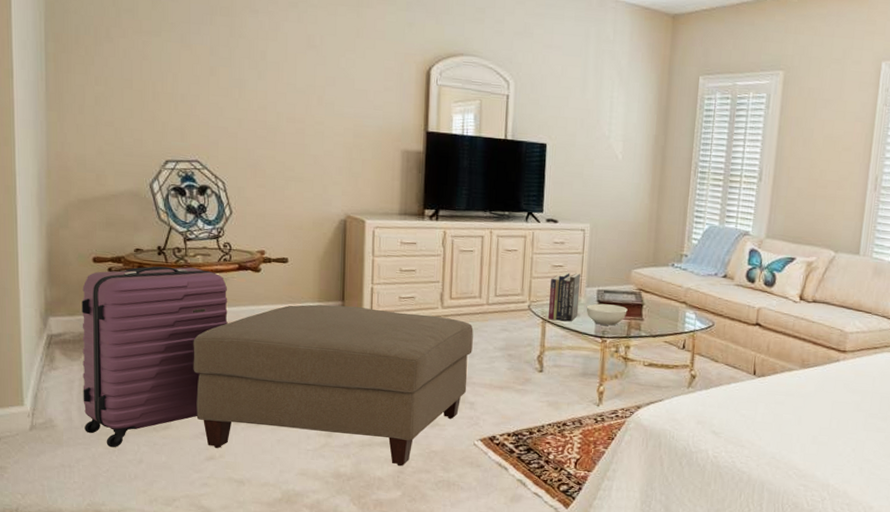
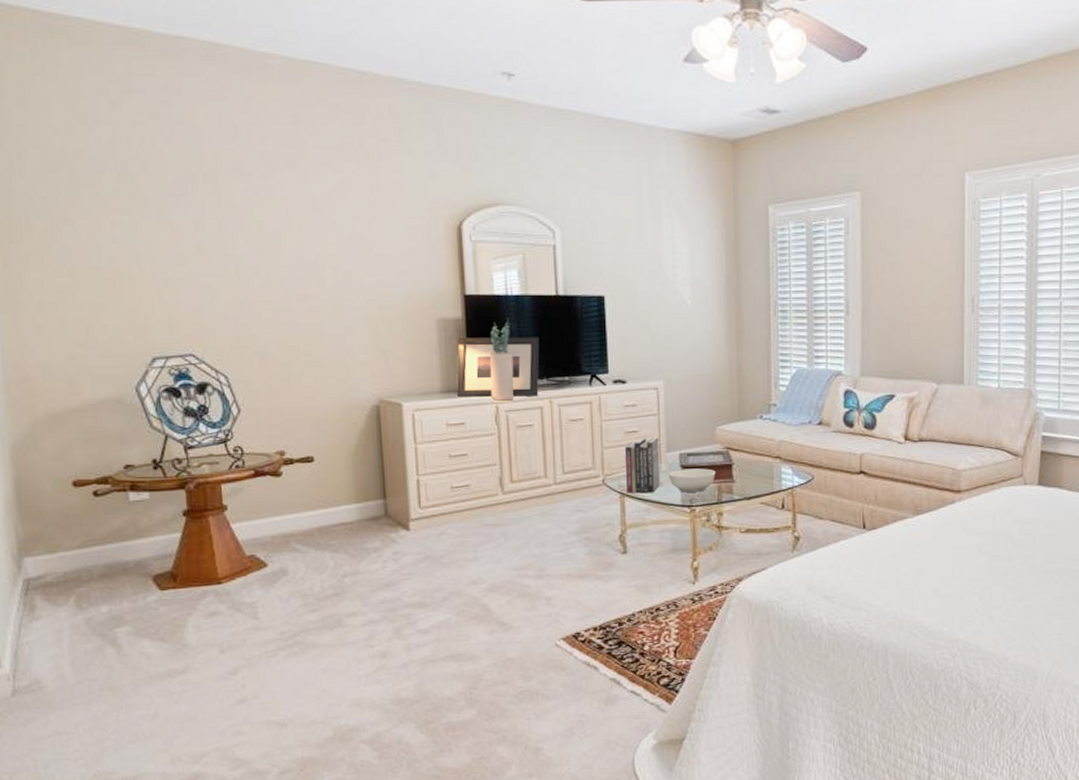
suitcase: present [81,266,228,448] -> none [62,480,248,704]
ottoman: present [193,304,474,466] -> none [207,503,543,688]
picture frame: none [412,168,486,226] -> present [457,337,540,397]
vase: none [441,155,464,228] -> present [489,318,514,402]

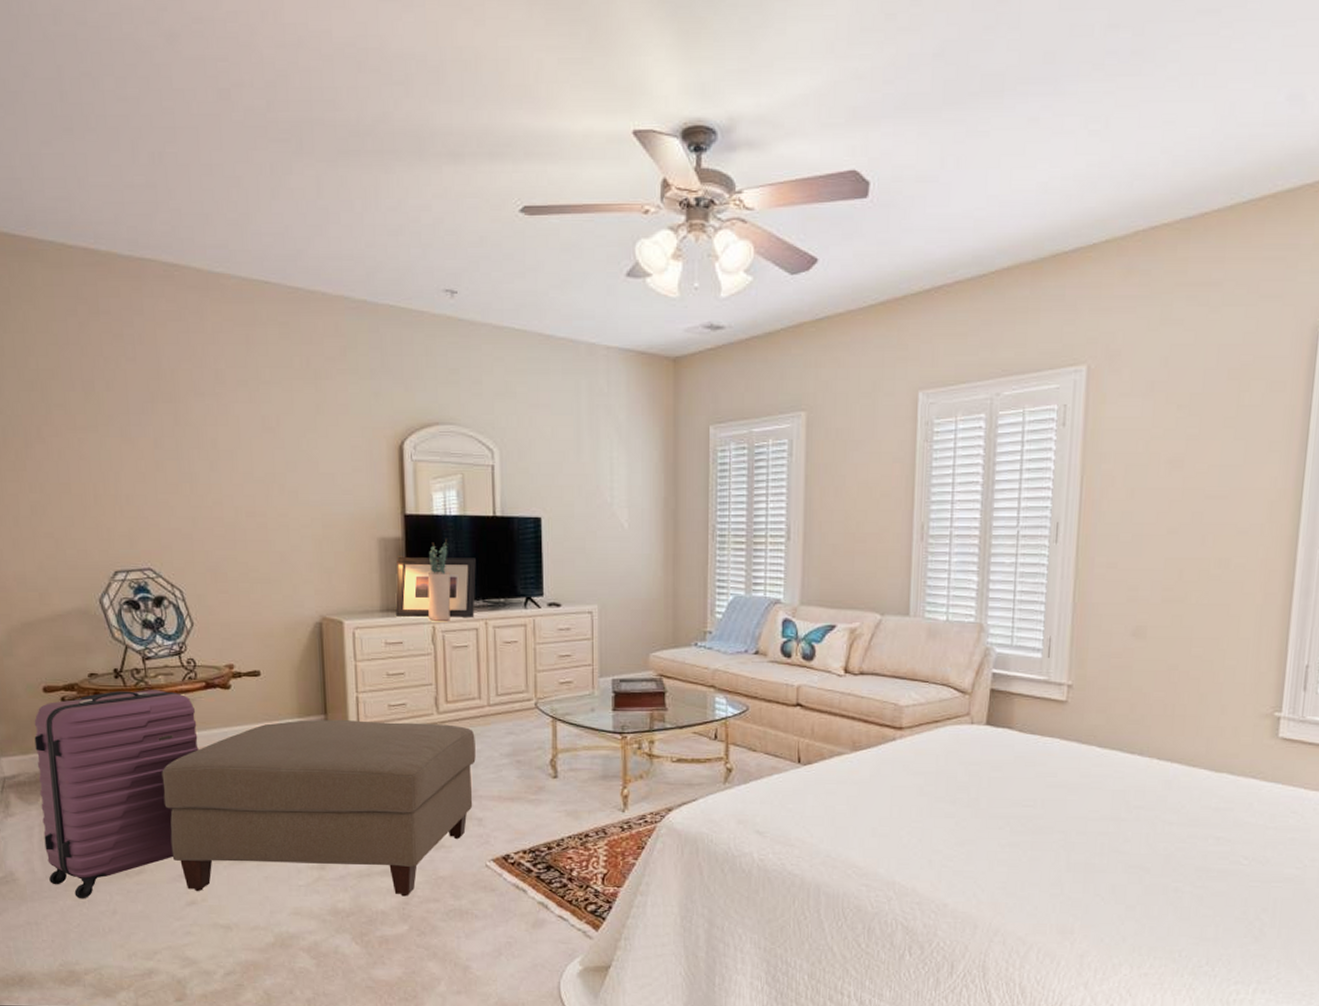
suitcase: none [62,480,248,704] -> present [34,690,199,899]
ottoman: none [207,503,543,688] -> present [162,719,476,897]
books: present [624,437,661,494] -> none [557,662,593,718]
bowl: present [668,468,716,492] -> none [601,695,648,719]

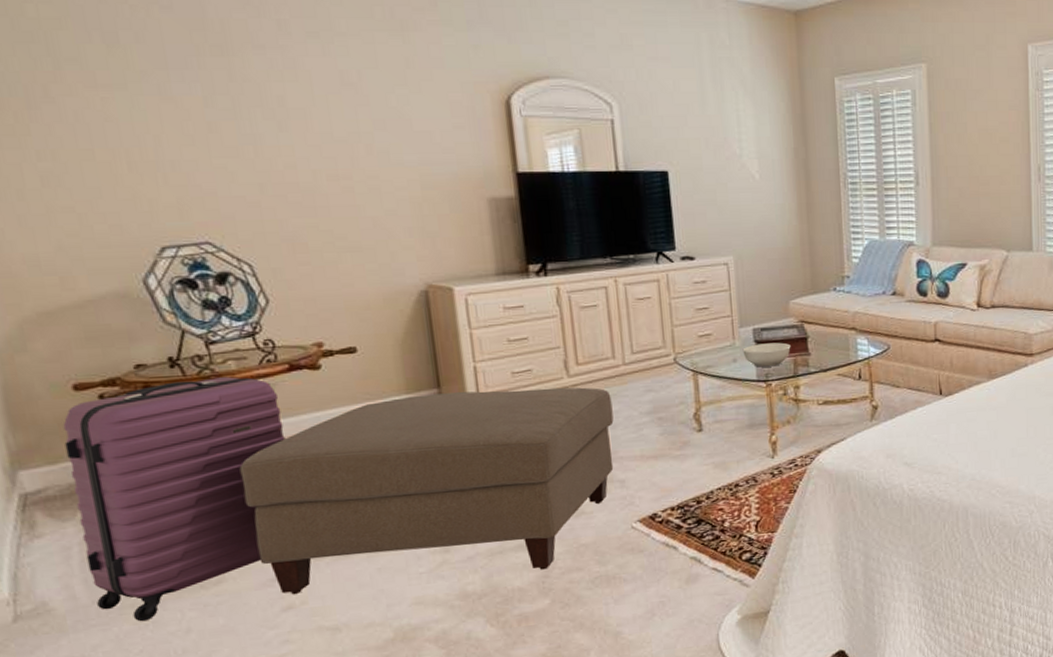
picture frame: present [396,557,476,617] -> none [512,215,603,279]
vase: present [427,538,451,622] -> none [547,196,576,283]
bowl: none [601,695,648,719] -> present [742,342,791,368]

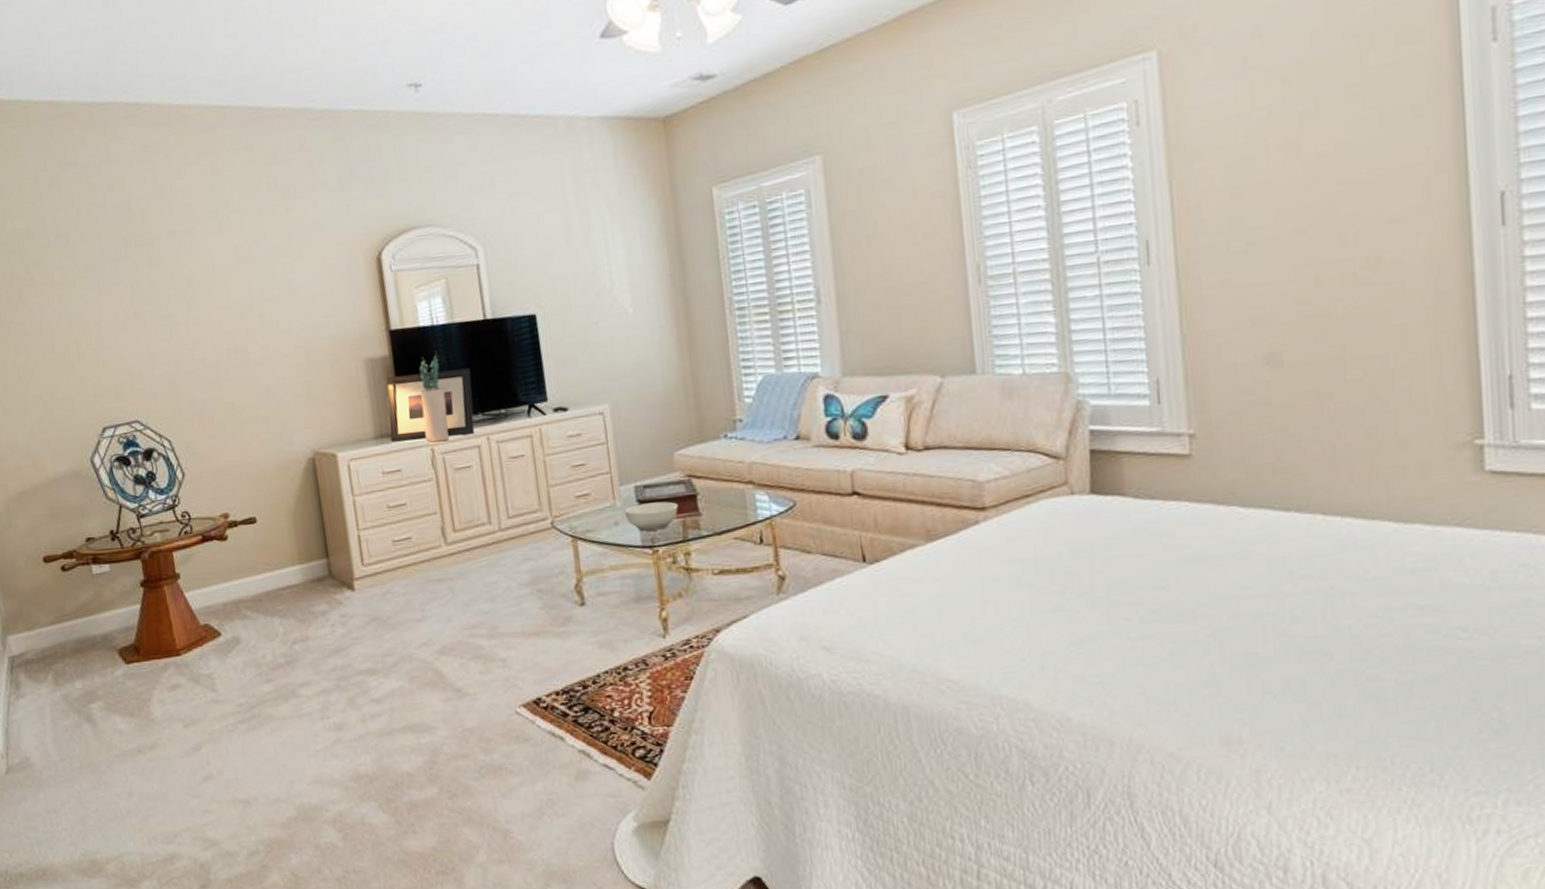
suitcase: present [63,377,285,622] -> none [37,548,201,782]
ottoman: present [239,387,614,594] -> none [166,556,495,764]
picture frame: none [512,215,603,279] -> present [387,368,475,442]
vase: none [547,196,576,283] -> present [419,350,449,444]

